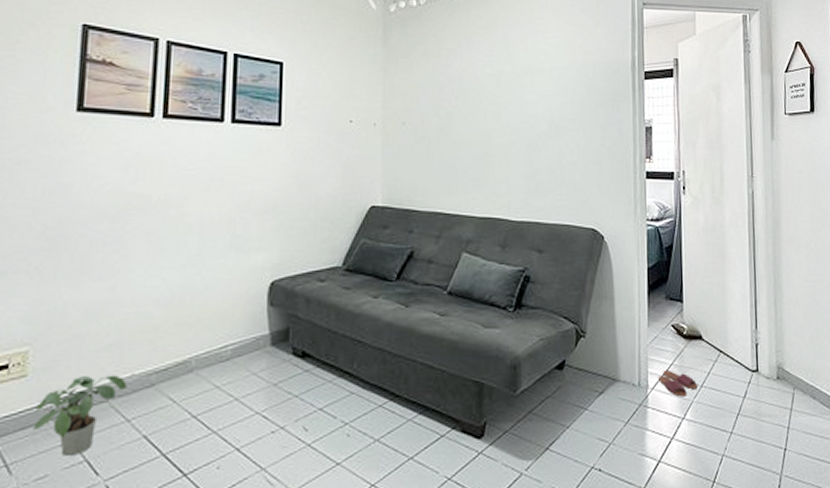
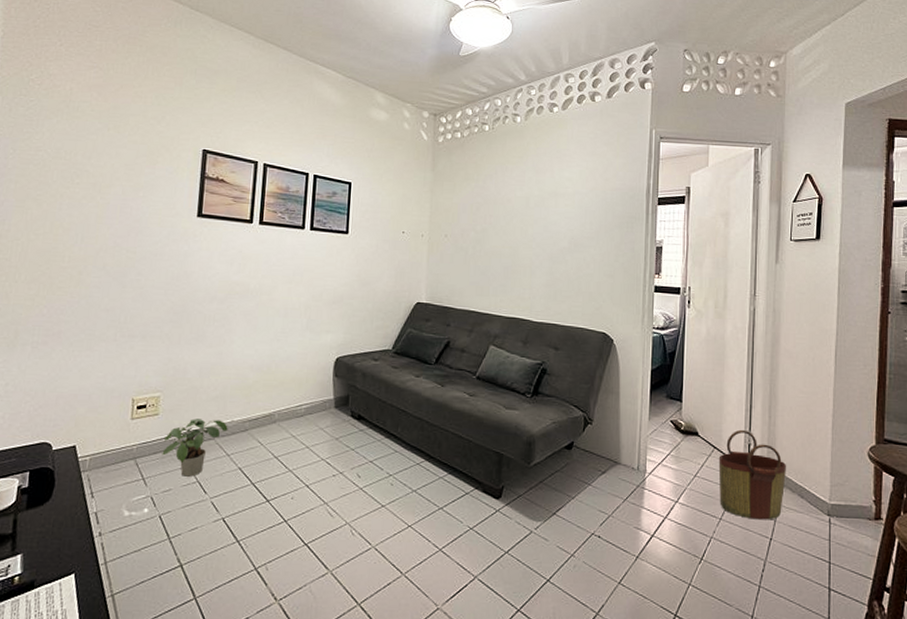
slippers: present [658,370,698,397] -> none [656,459,692,483]
shopping bag: none [725,328,797,429] -> present [718,429,787,520]

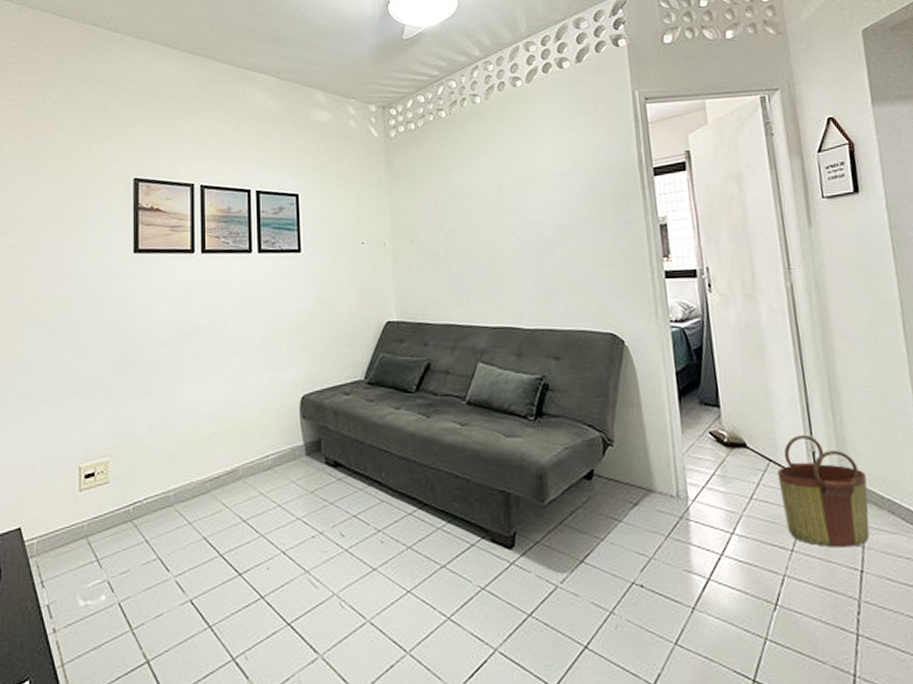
potted plant: present [162,419,228,477] -> none [116,482,187,553]

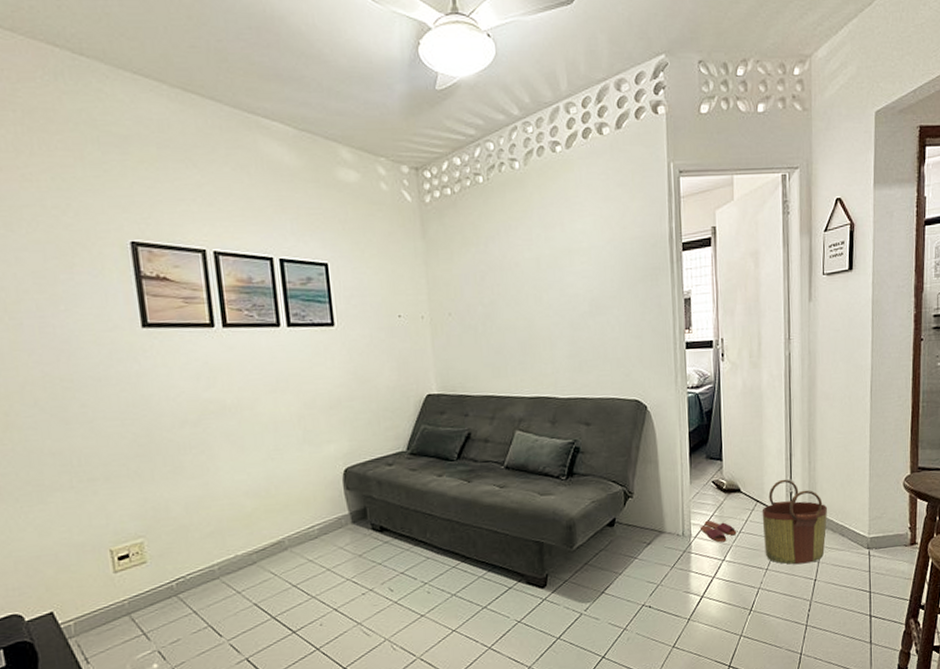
slippers: none [699,481,747,510] -> present [700,521,737,543]

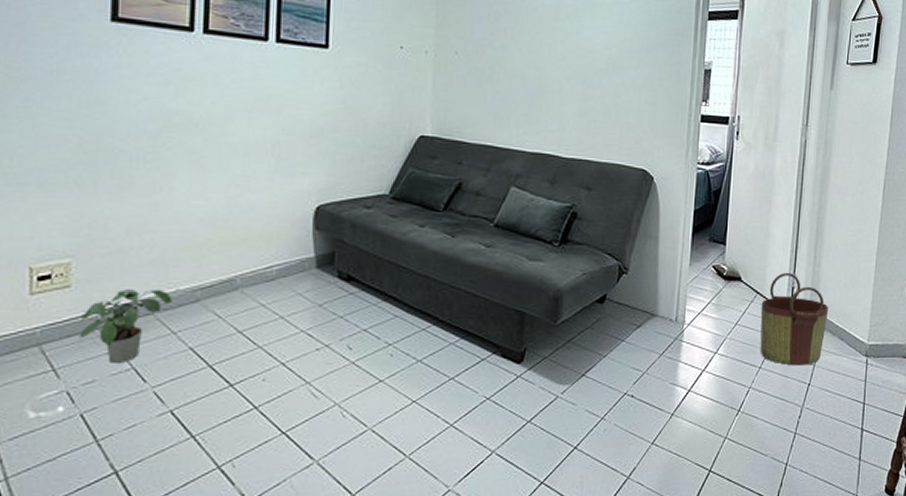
potted plant: none [159,556,233,623] -> present [79,289,172,363]
slippers: present [700,521,737,543] -> none [695,308,733,333]

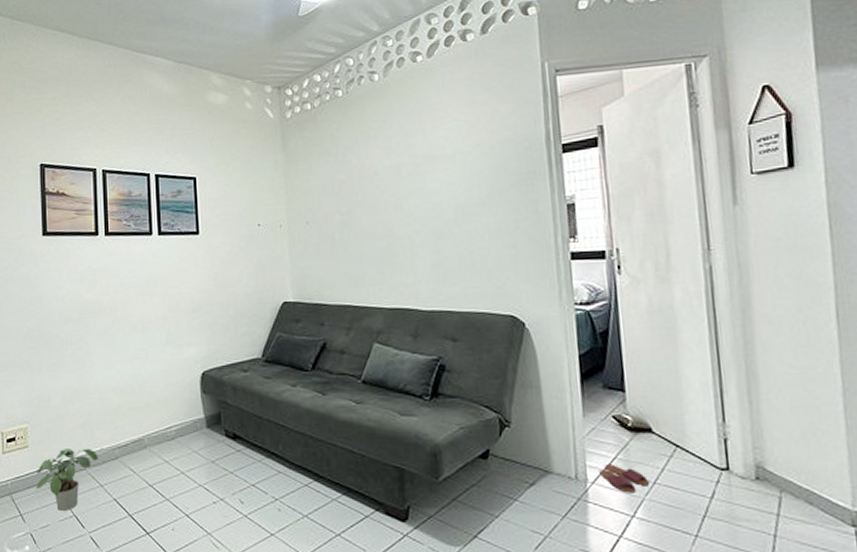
slippers: none [695,308,733,333] -> present [599,465,650,493]
shopping bag: present [760,272,829,366] -> none [684,421,784,535]

